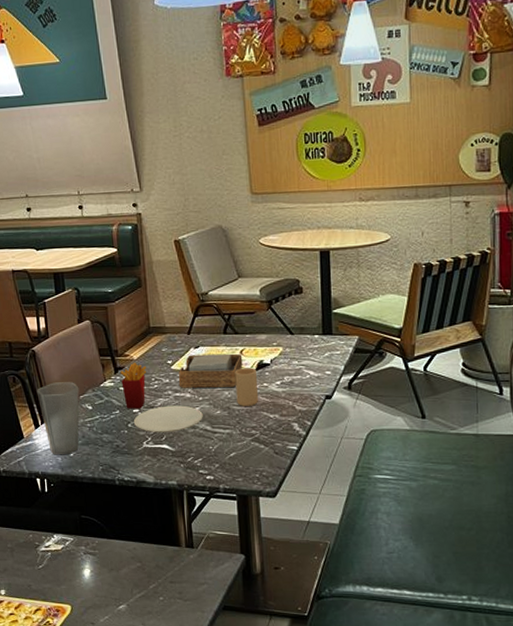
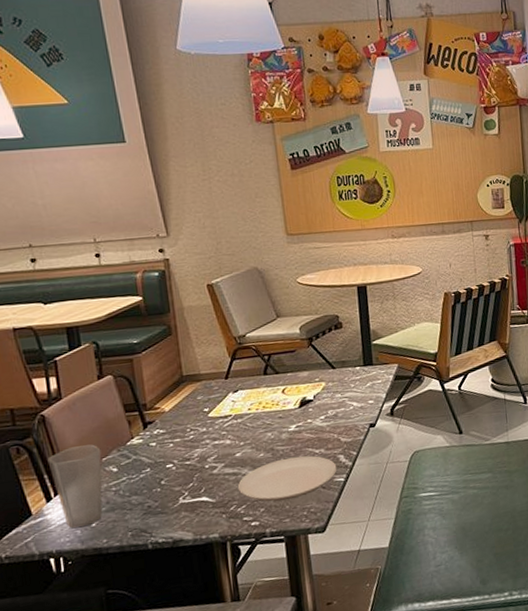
french fries: present [119,362,147,409] -> none [149,414,181,465]
plate: present [133,405,203,433] -> none [167,453,245,487]
napkin holder: present [178,353,243,389] -> none [216,393,286,436]
plate: none [196,418,291,460] -> present [238,455,337,502]
cup: present [235,368,258,406] -> none [277,405,303,446]

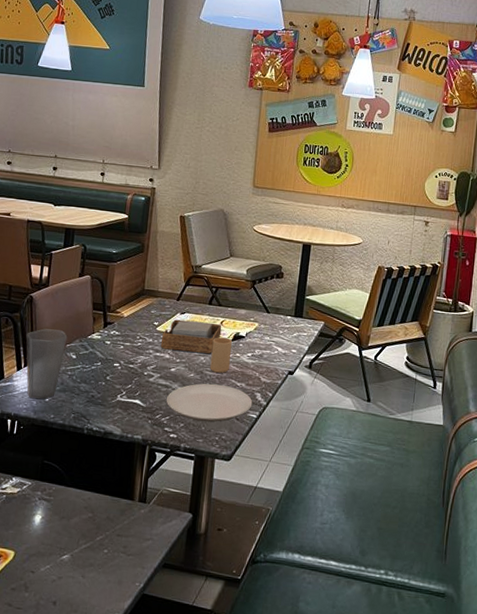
napkin holder: none [216,393,286,436] -> present [160,319,222,355]
cup: none [277,405,303,446] -> present [210,337,232,373]

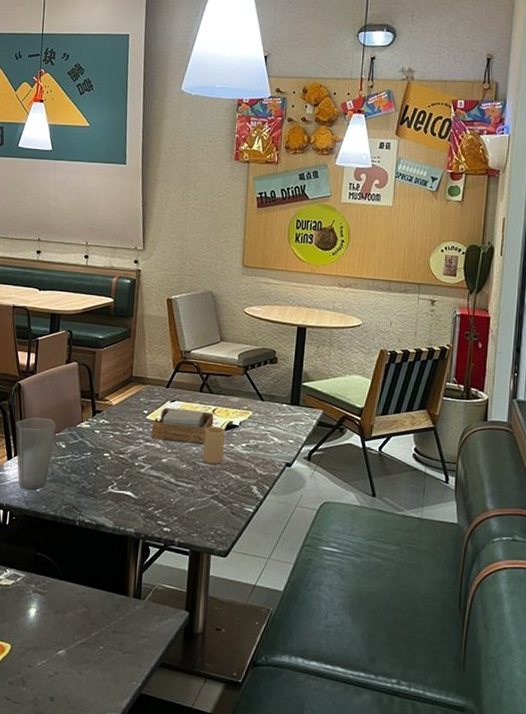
plate: present [167,383,253,422] -> none [159,475,249,516]

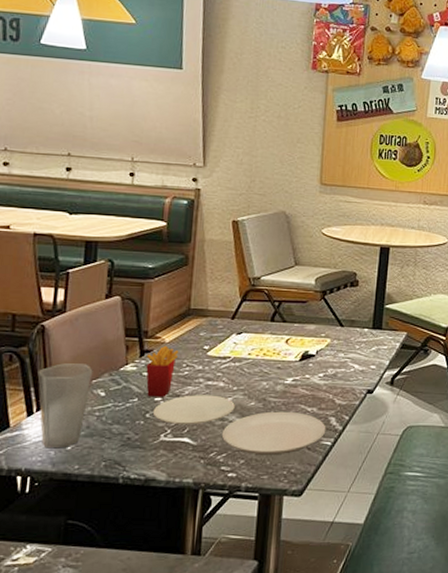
french fries: none [97,407,123,453] -> present [146,345,179,397]
plate: none [102,453,169,480] -> present [152,395,235,424]
napkin holder: present [151,407,214,445] -> none [212,341,287,378]
plate: none [159,475,249,516] -> present [222,411,326,456]
cup: present [203,426,225,464] -> none [274,358,300,398]

